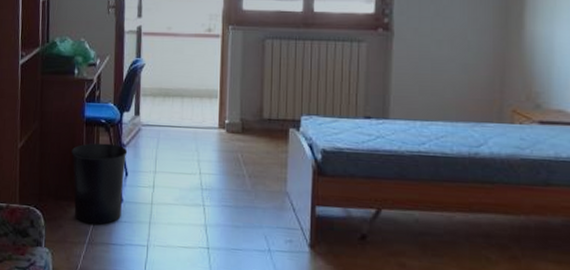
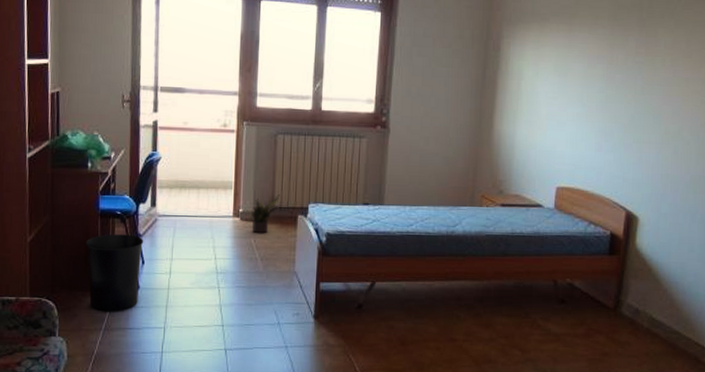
potted plant: none [238,105,269,148] -> present [252,194,280,234]

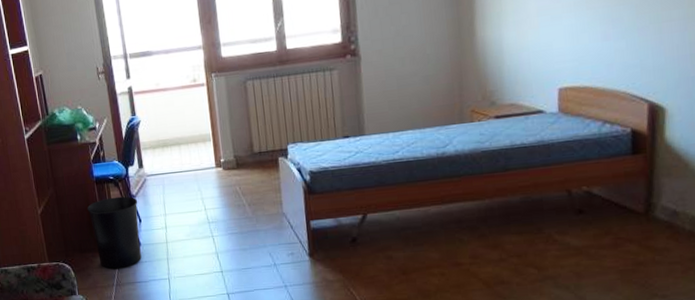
potted plant: present [252,194,280,234] -> none [233,140,258,181]

